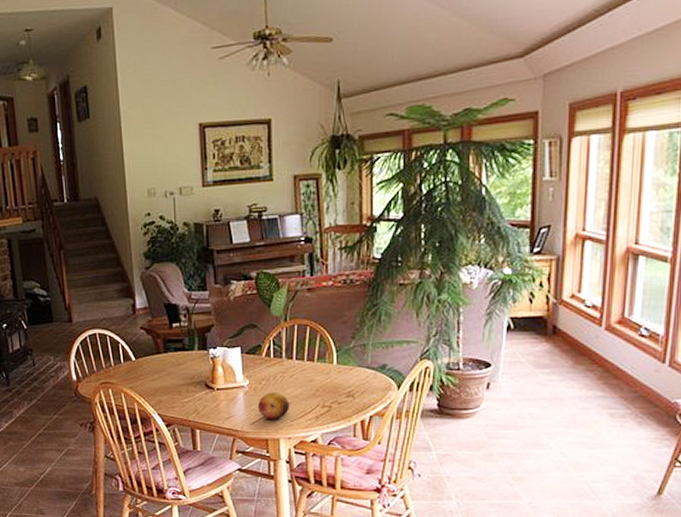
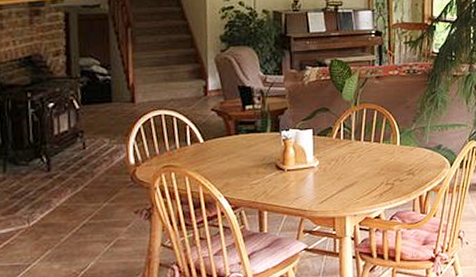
fruit: present [258,392,290,419] -> none [327,172,357,198]

